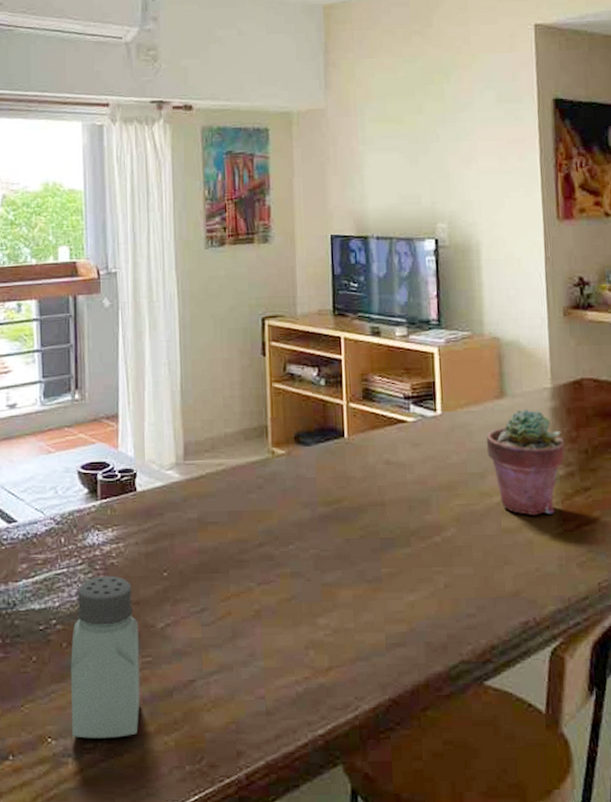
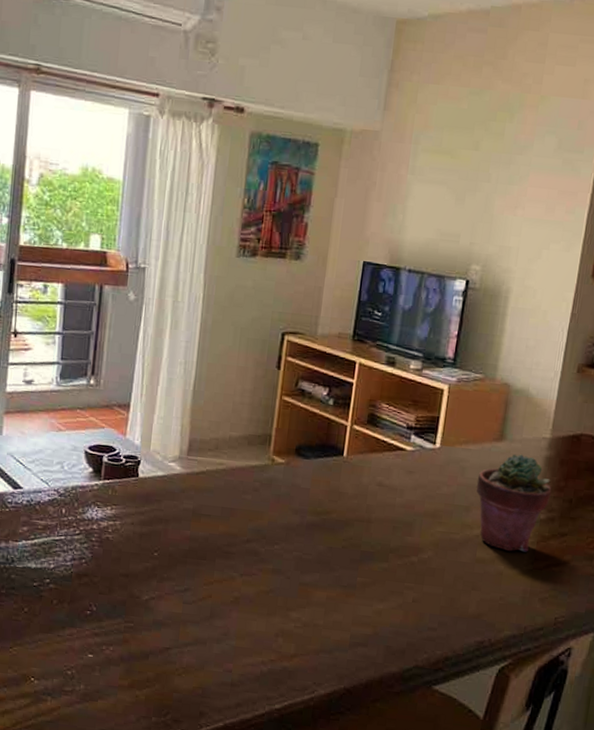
saltshaker: present [71,575,140,739] -> none [53,547,125,686]

